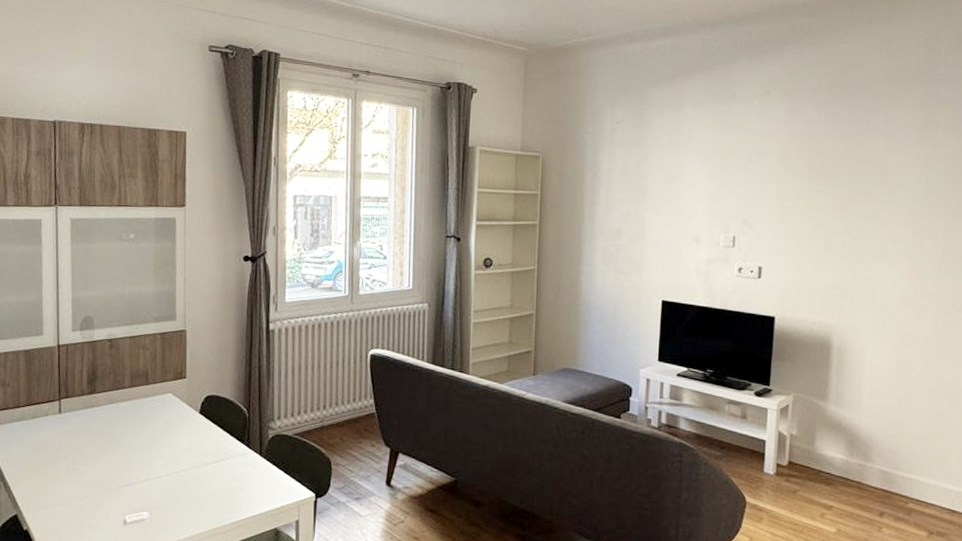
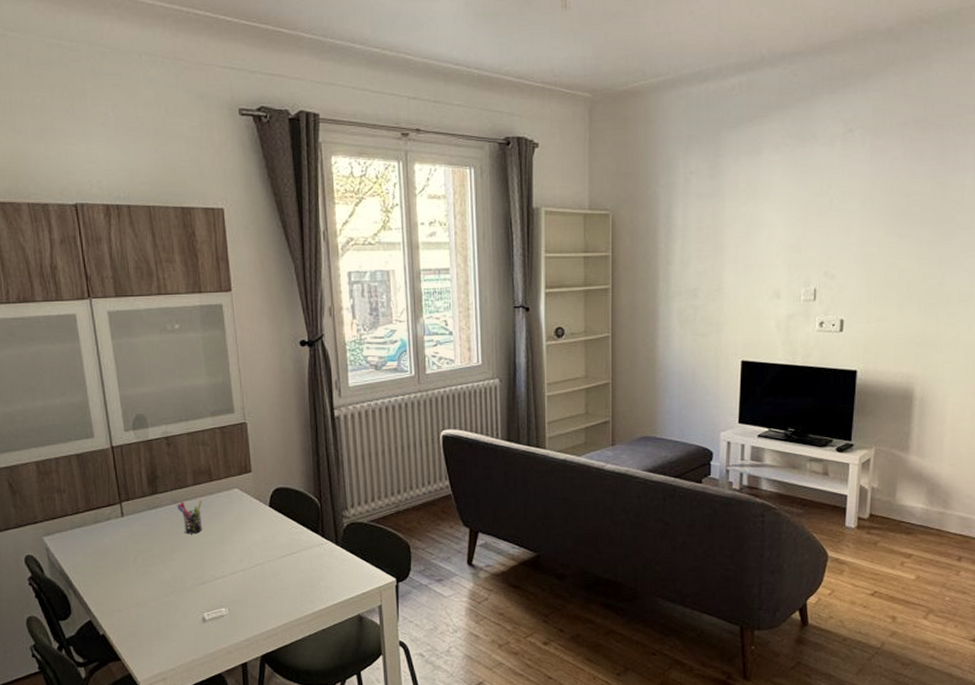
pen holder: none [112,402,137,435] -> present [177,500,203,534]

